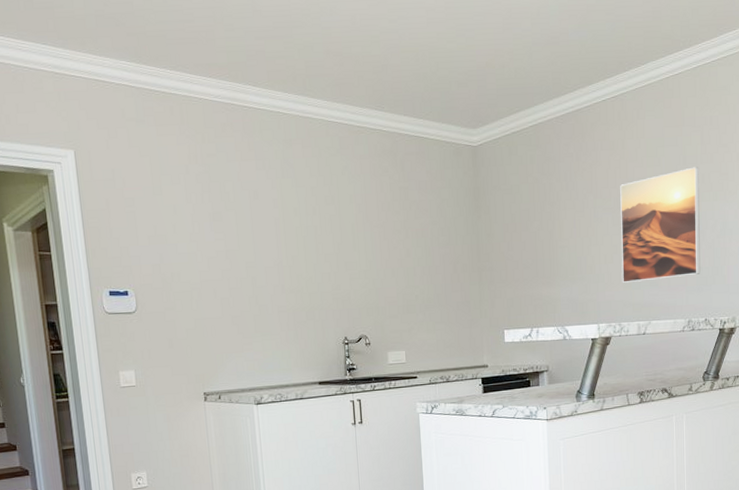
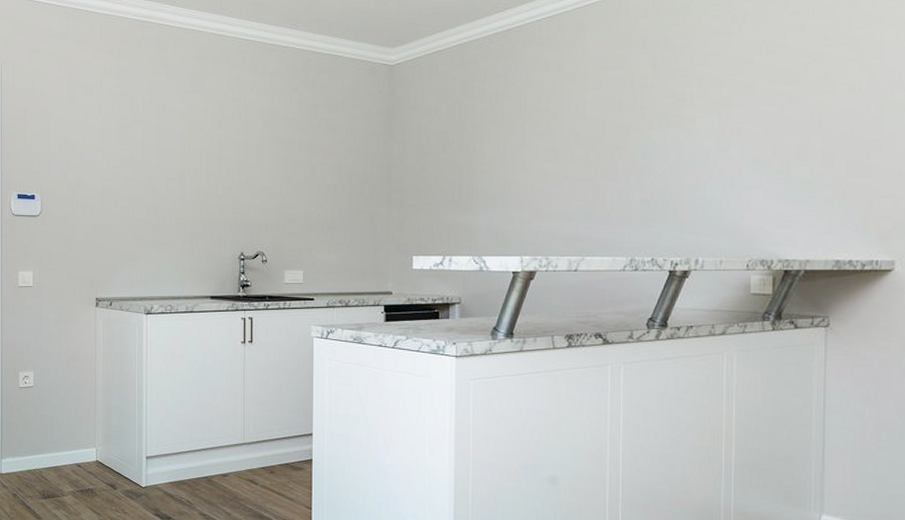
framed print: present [620,167,701,284] -> none [551,91,649,214]

